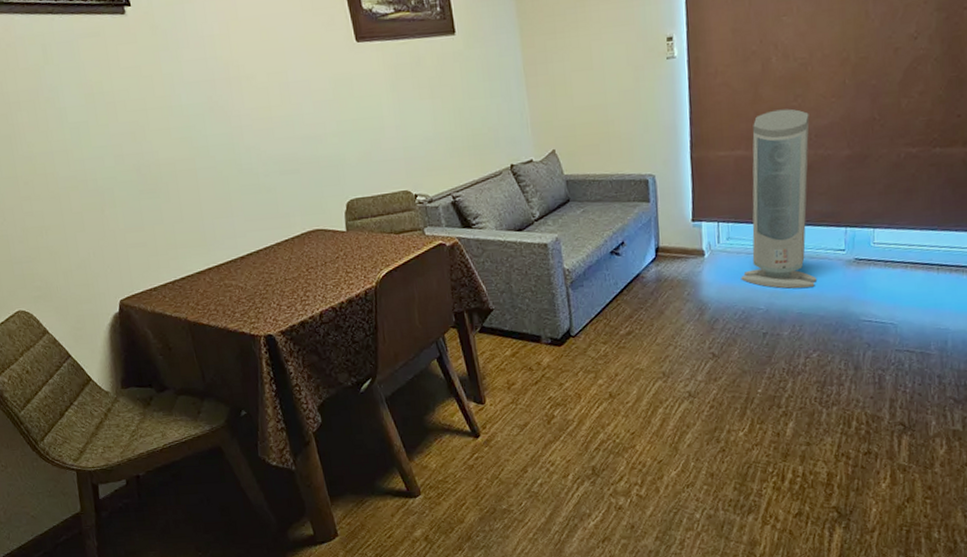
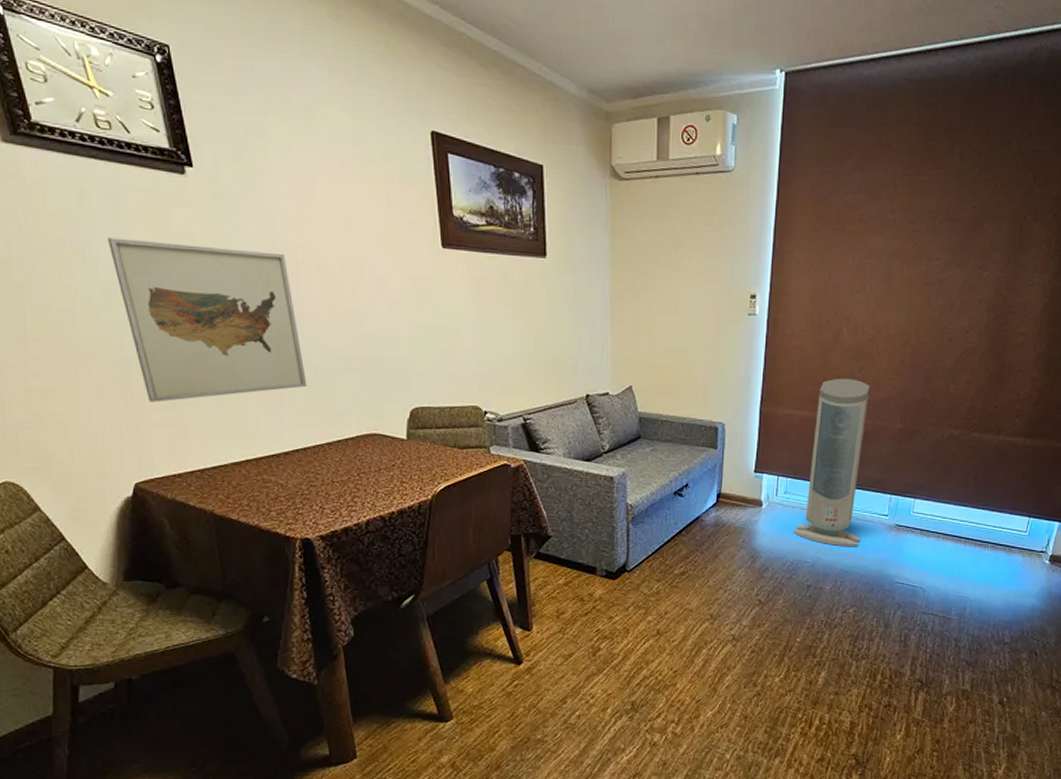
wall art: none [70,72,252,226] -> present [107,237,307,402]

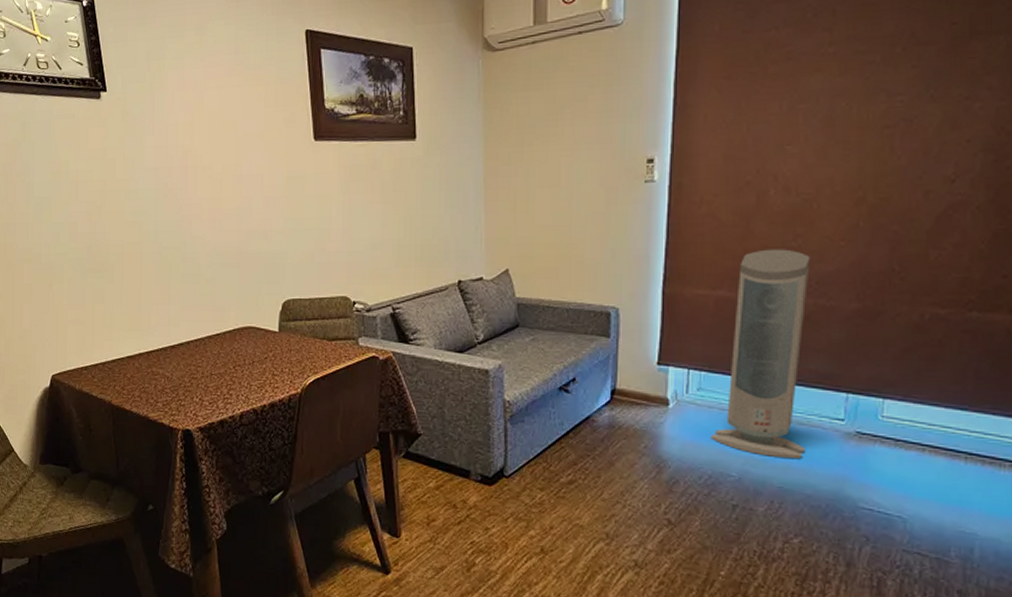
wall art: present [107,237,307,402] -> none [41,159,192,302]

